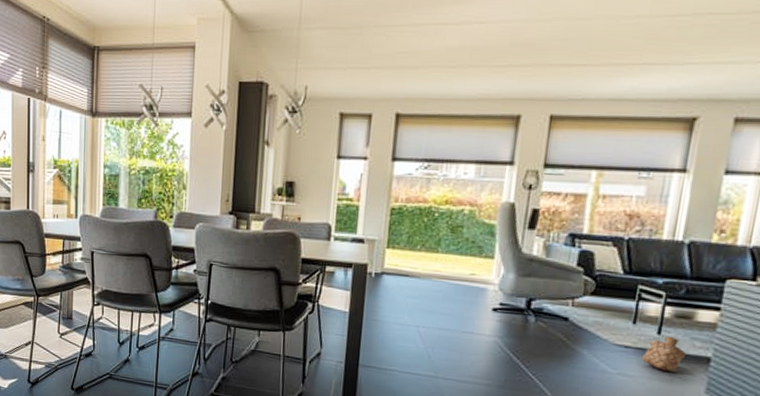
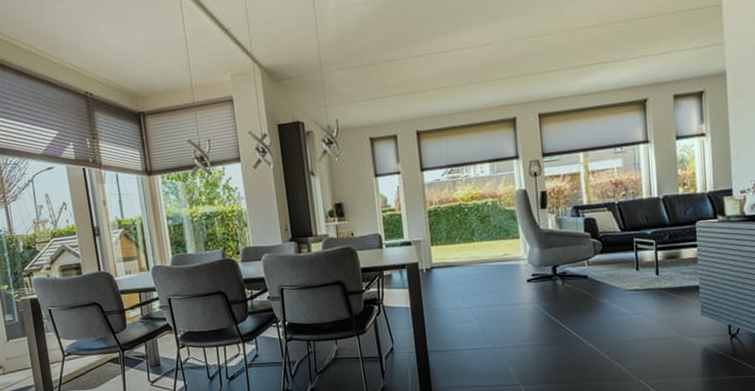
basket: present [641,336,687,373] -> none [649,274,681,304]

